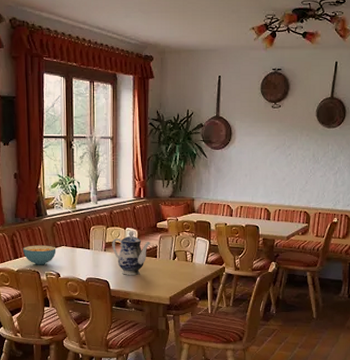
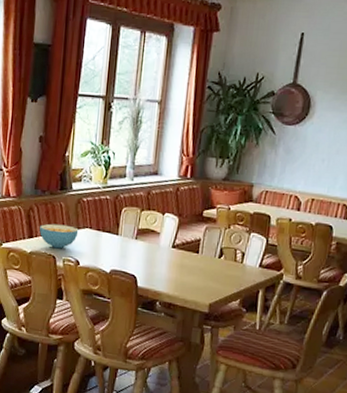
teapot: present [112,231,150,275] -> none [145,217,193,273]

